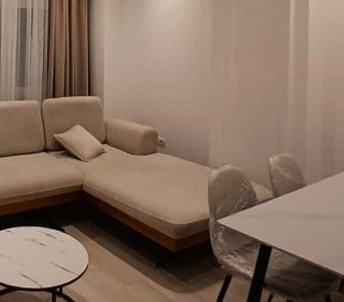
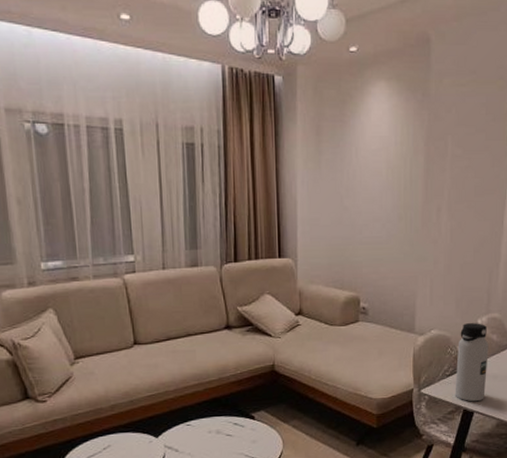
water bottle: none [251,161,283,237] -> present [455,323,489,402]

